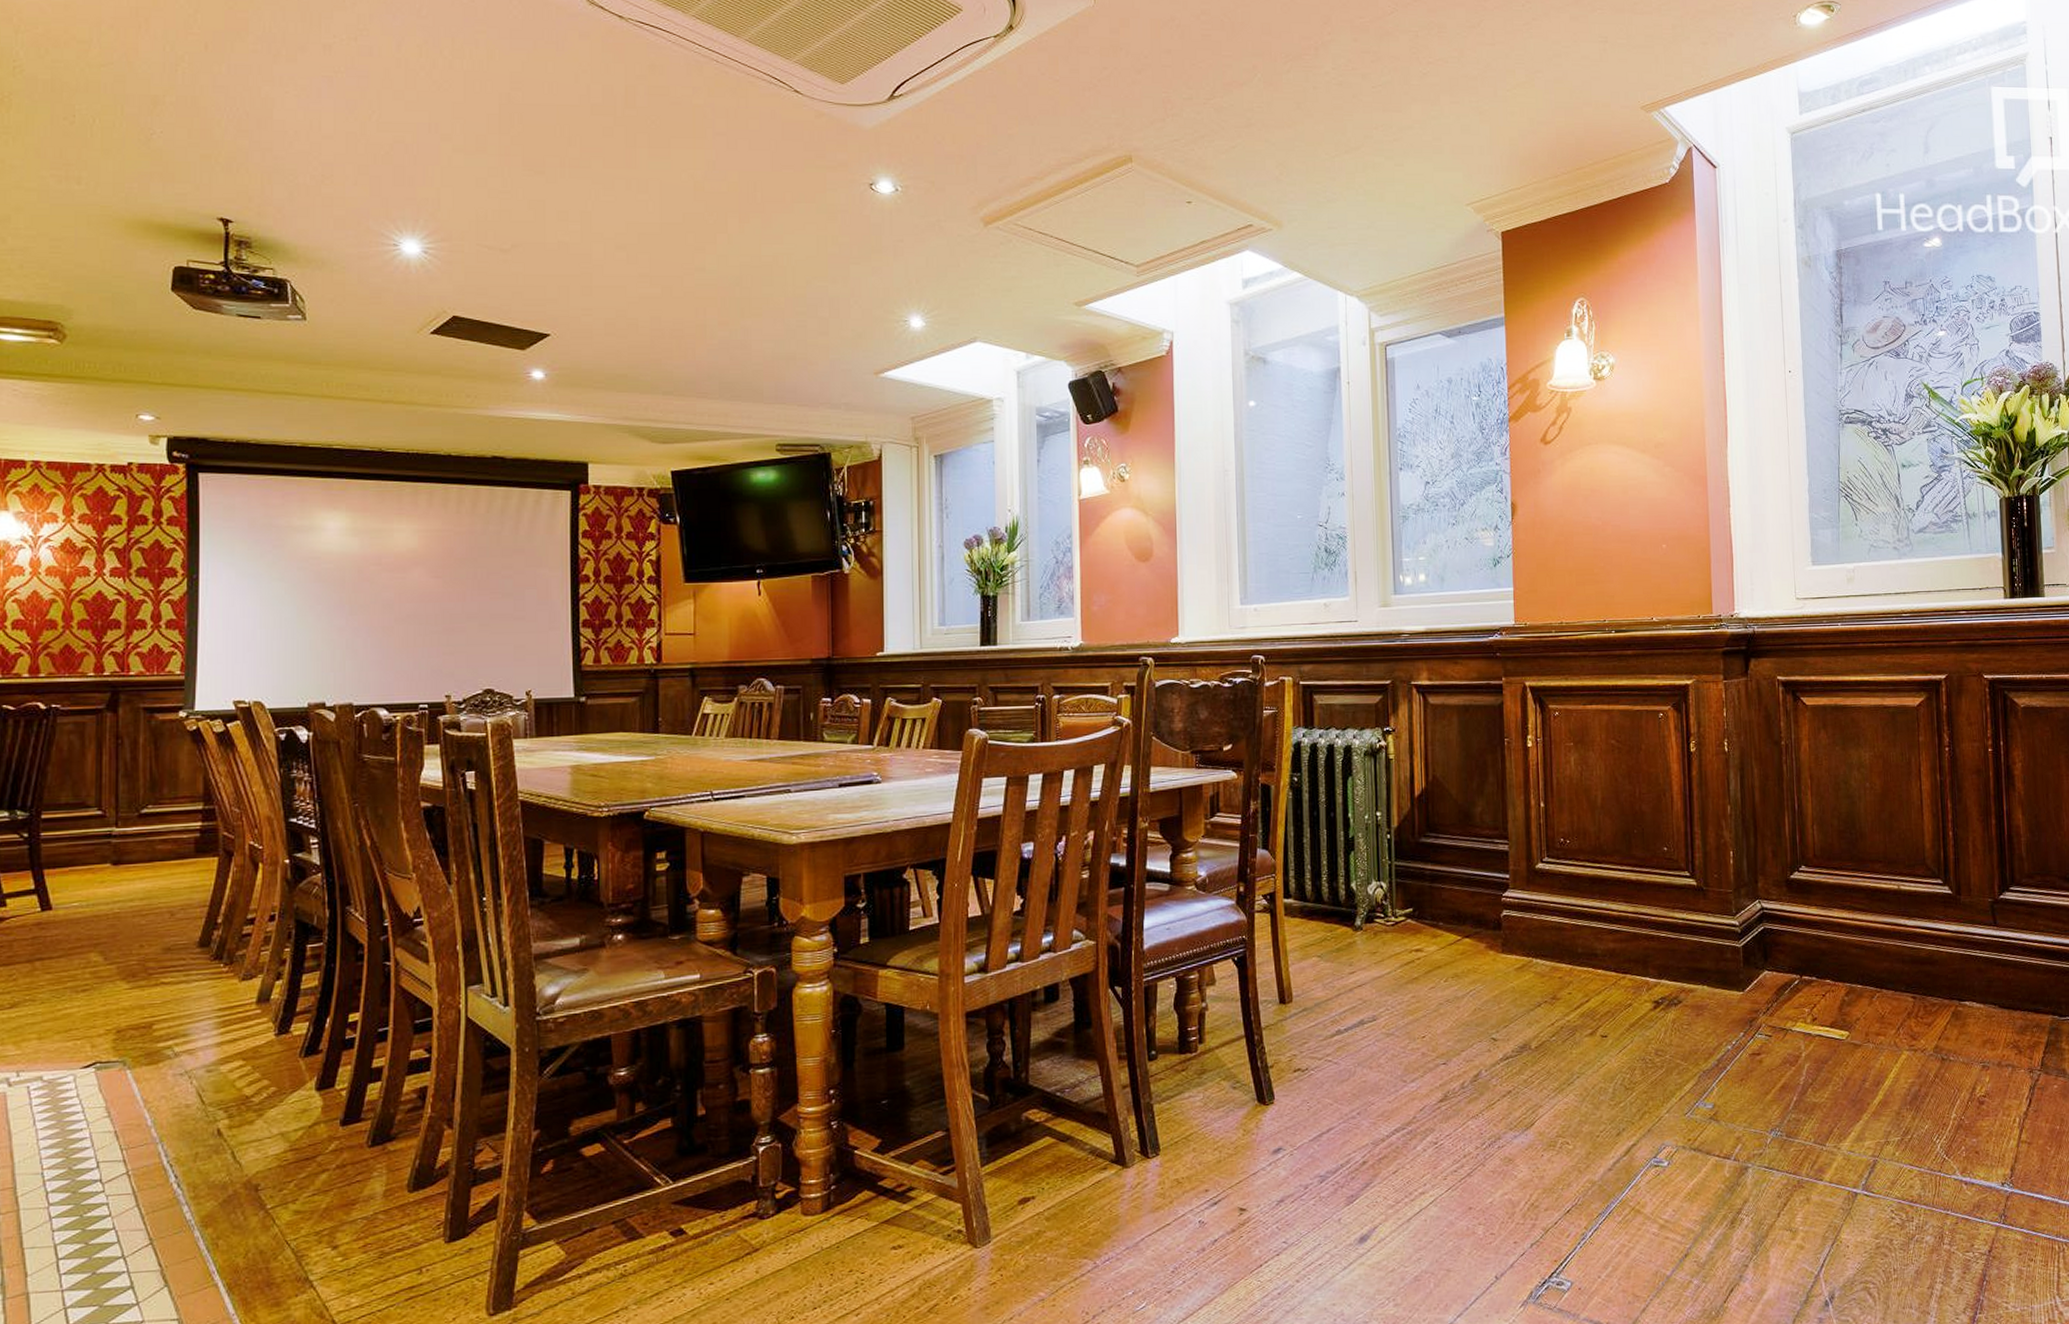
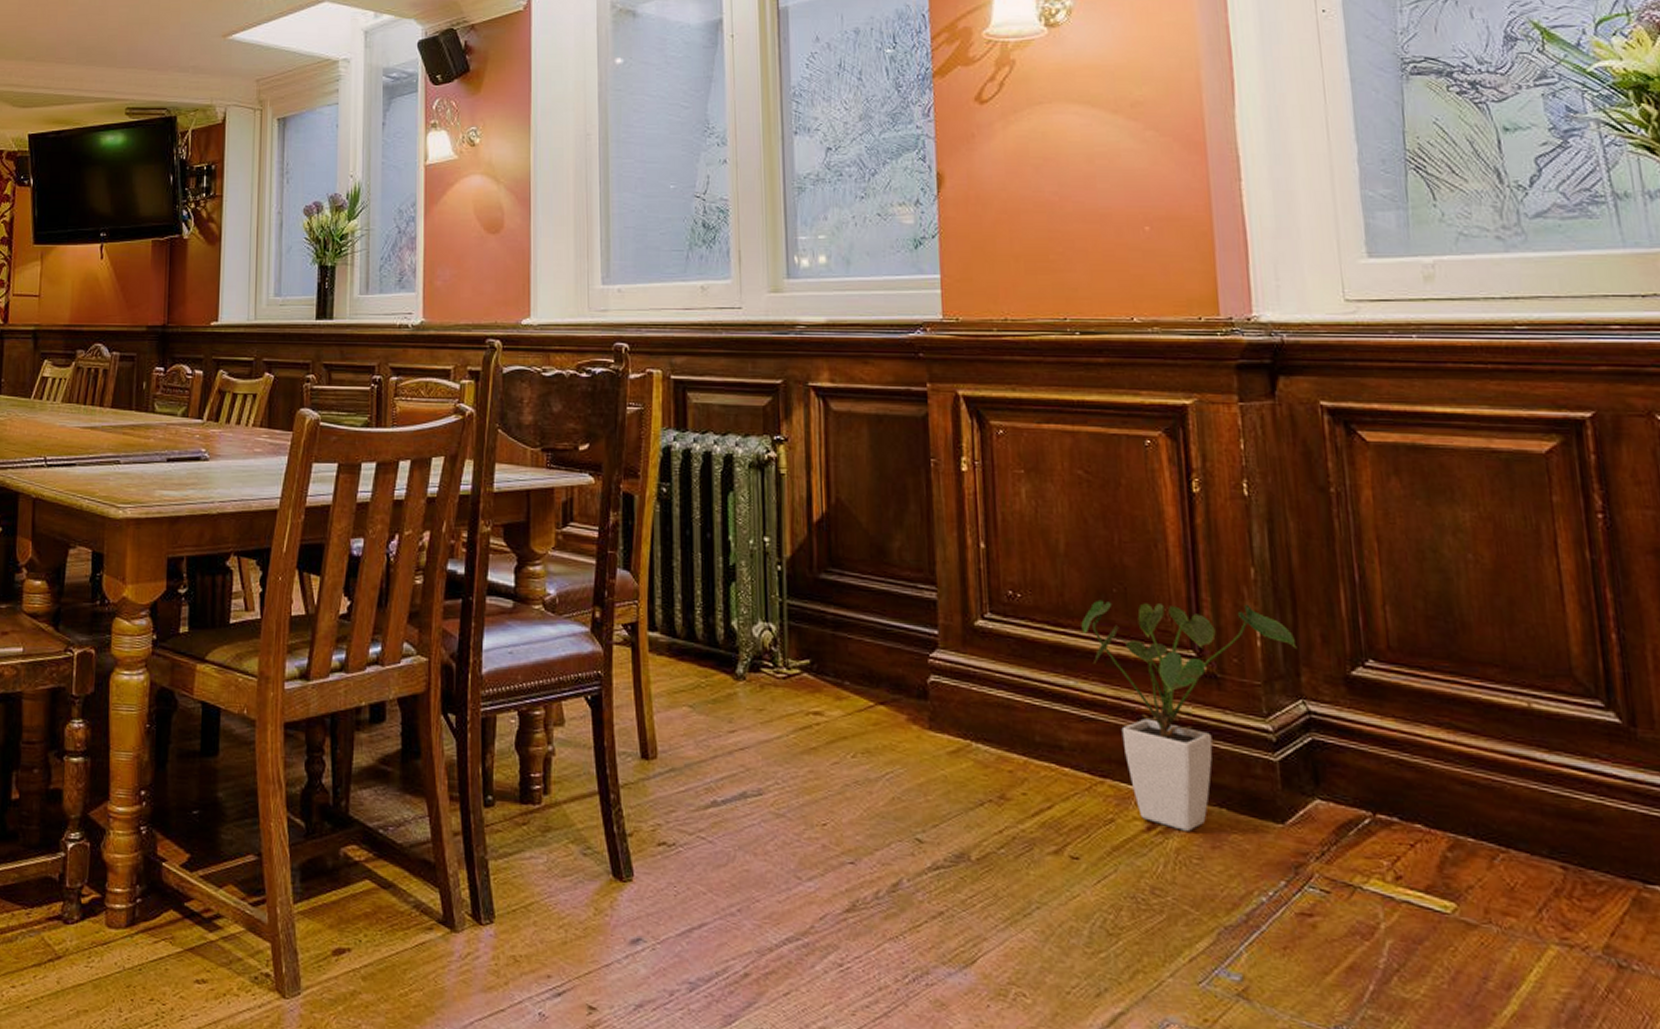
house plant: none [1612,833,1756,1006] -> present [1081,599,1297,831]

